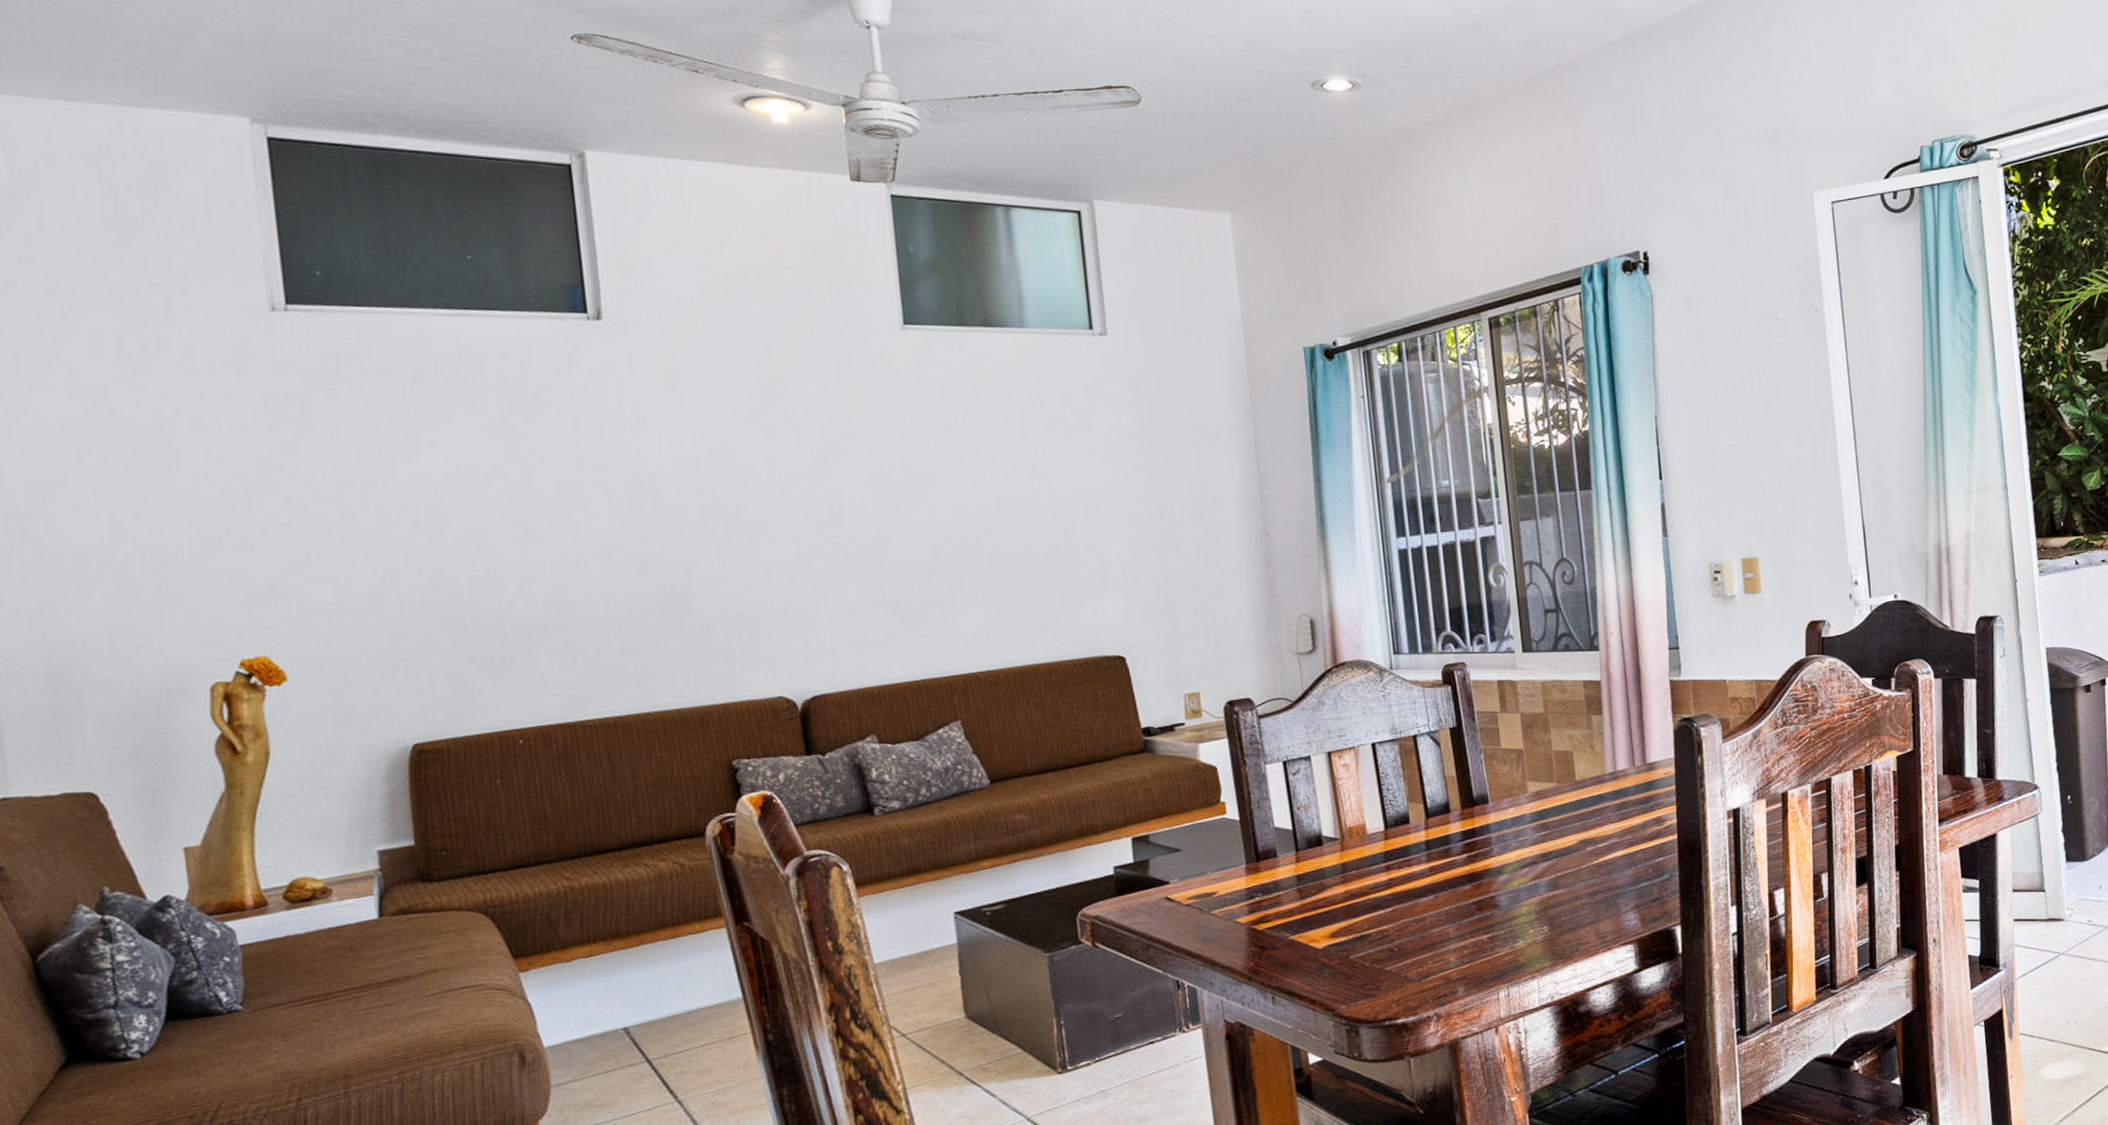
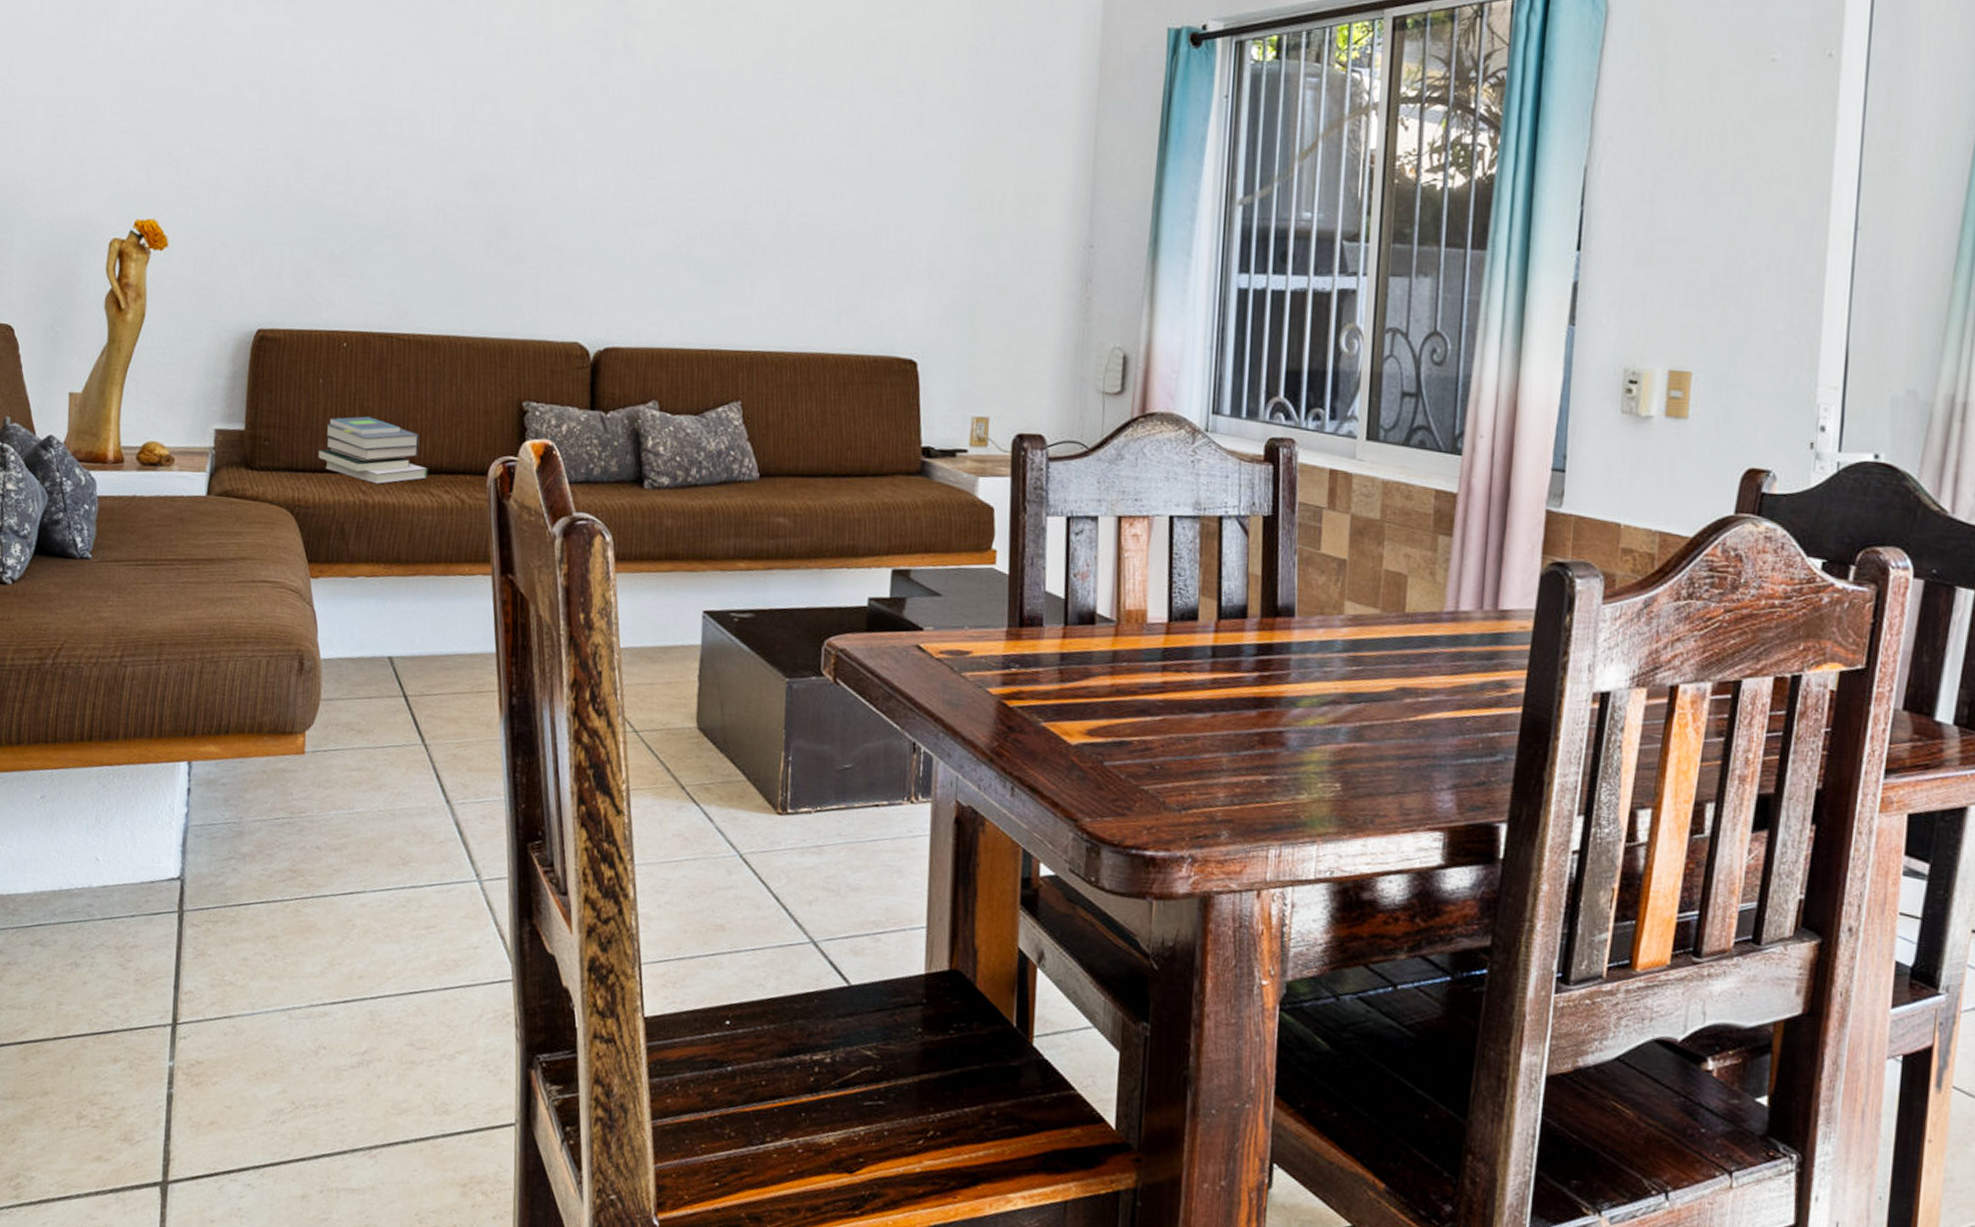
books: none [507,805,638,868] -> present [318,416,428,484]

